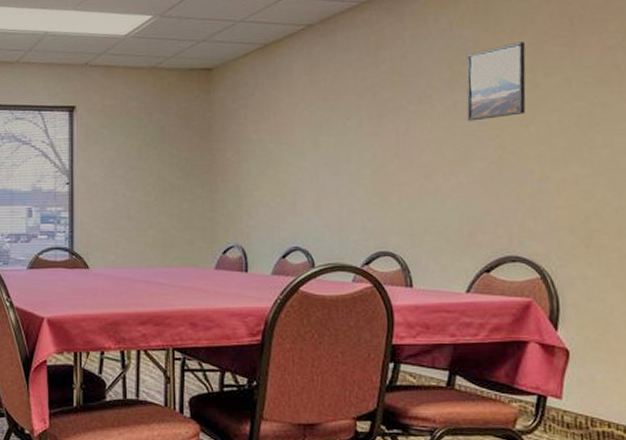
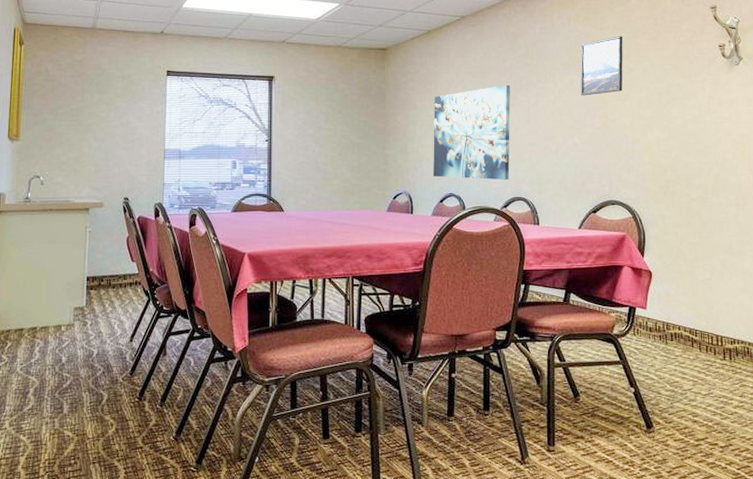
wall art: none [272,109,373,231] -> present [433,84,511,181]

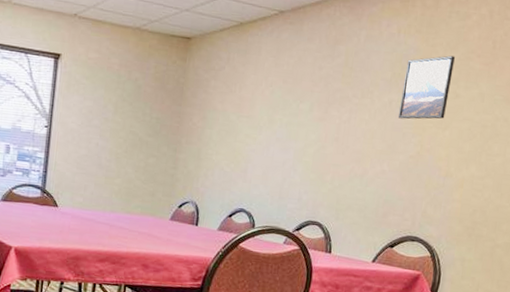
wall art: present [433,84,511,181] -> none [225,95,323,202]

